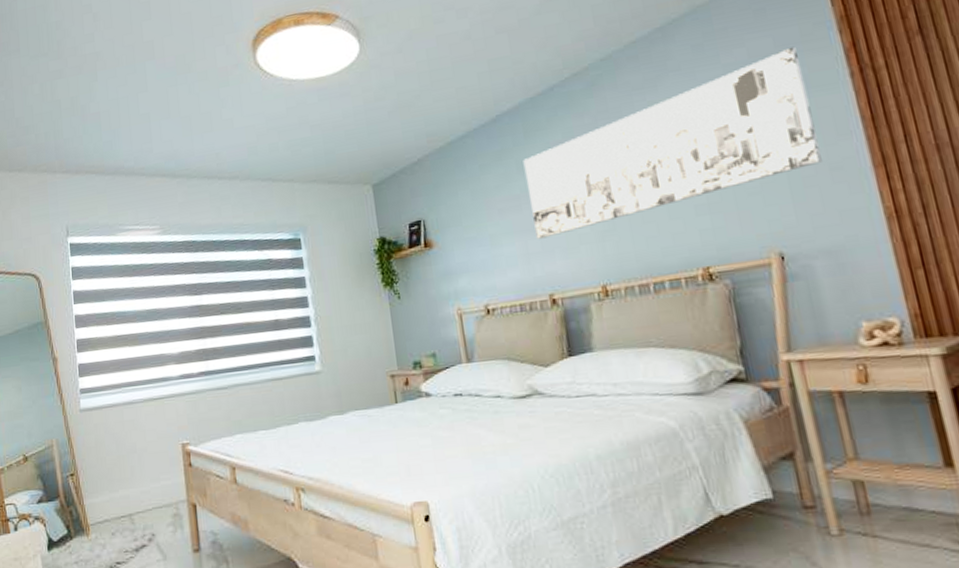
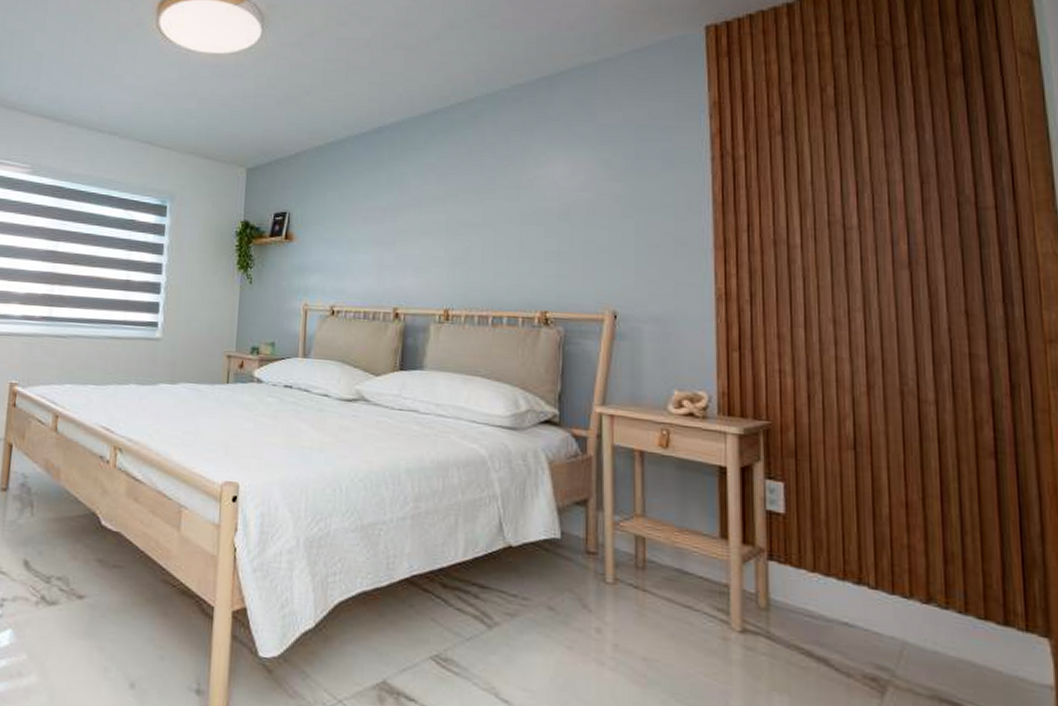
wall art: present [523,46,822,239] -> none [393,121,669,254]

